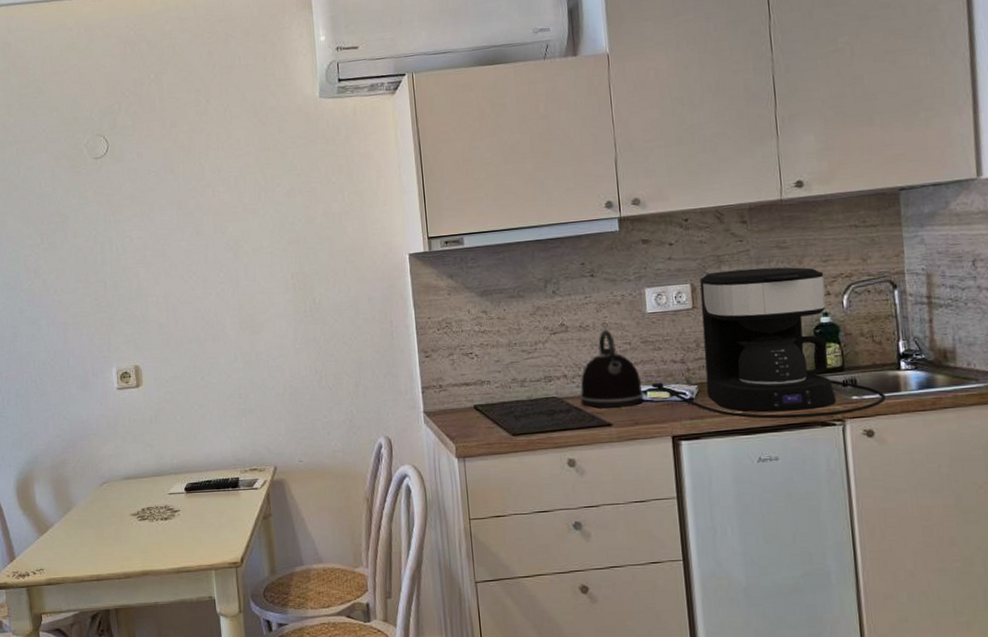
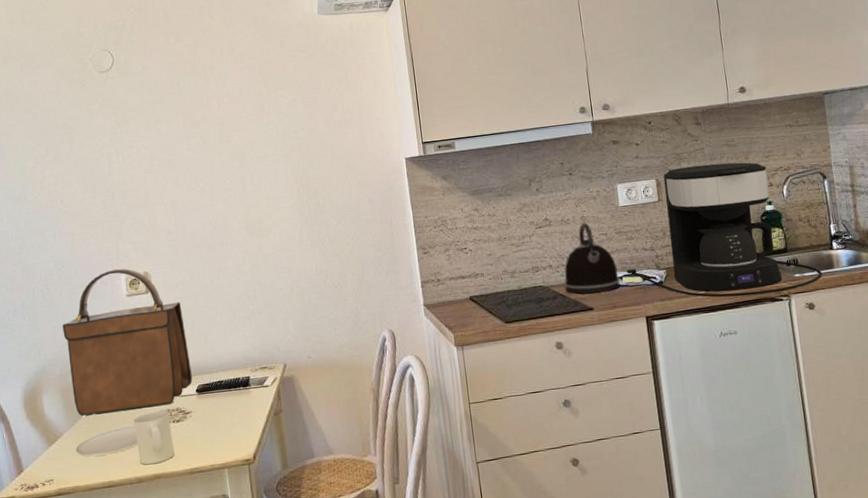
handbag: none [54,361,181,508] -> present [62,268,193,416]
plate: none [65,520,126,549] -> present [75,425,138,457]
cup: none [122,506,162,561] -> present [133,410,175,465]

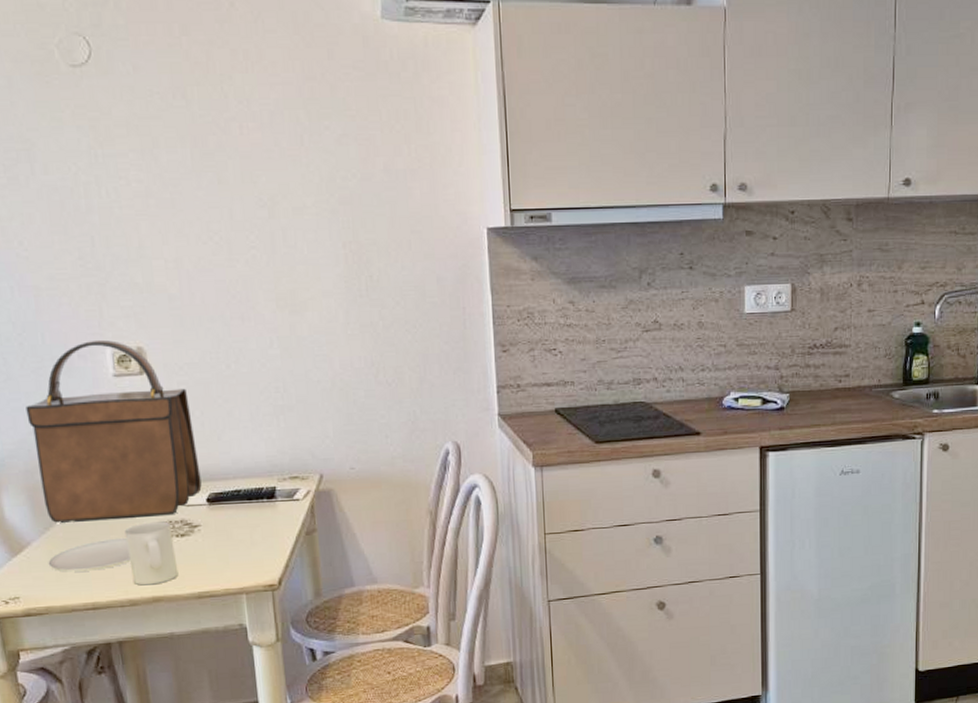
kettle: present [564,222,621,295] -> none [670,329,736,416]
coffee maker: present [626,162,823,298] -> none [744,271,963,431]

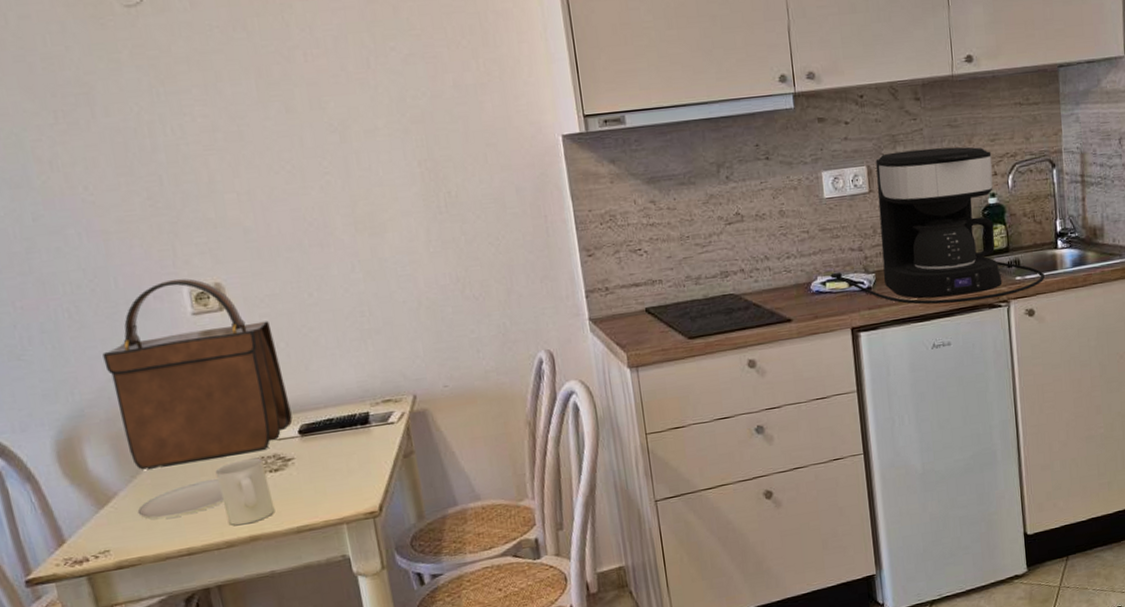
coffee maker: none [744,271,963,431] -> present [830,146,1045,305]

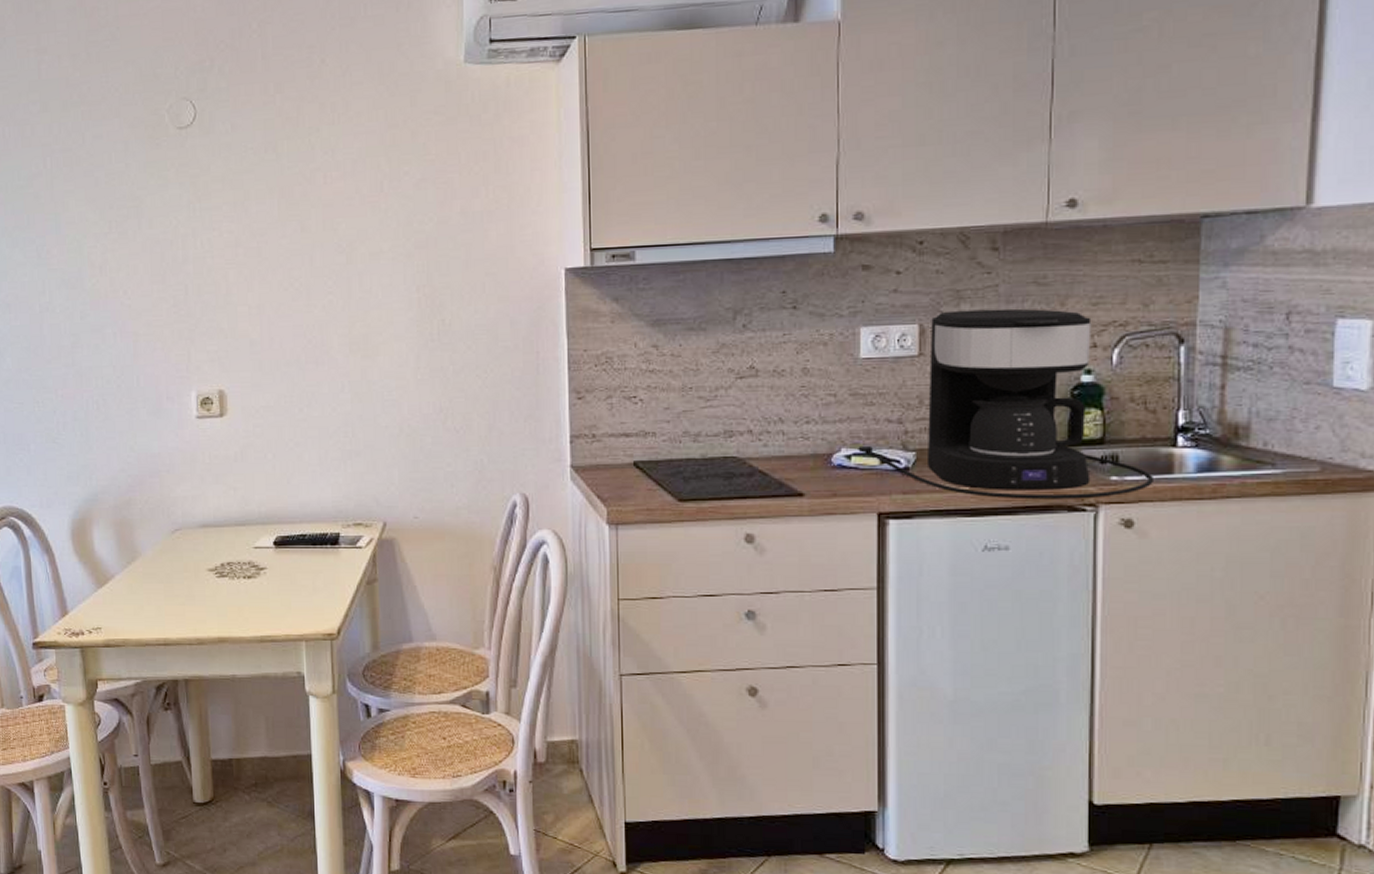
handbag: present [102,278,293,470] -> none [119,382,270,558]
plate: present [137,478,224,520] -> none [128,576,201,607]
cup: present [215,457,275,526] -> none [197,561,243,625]

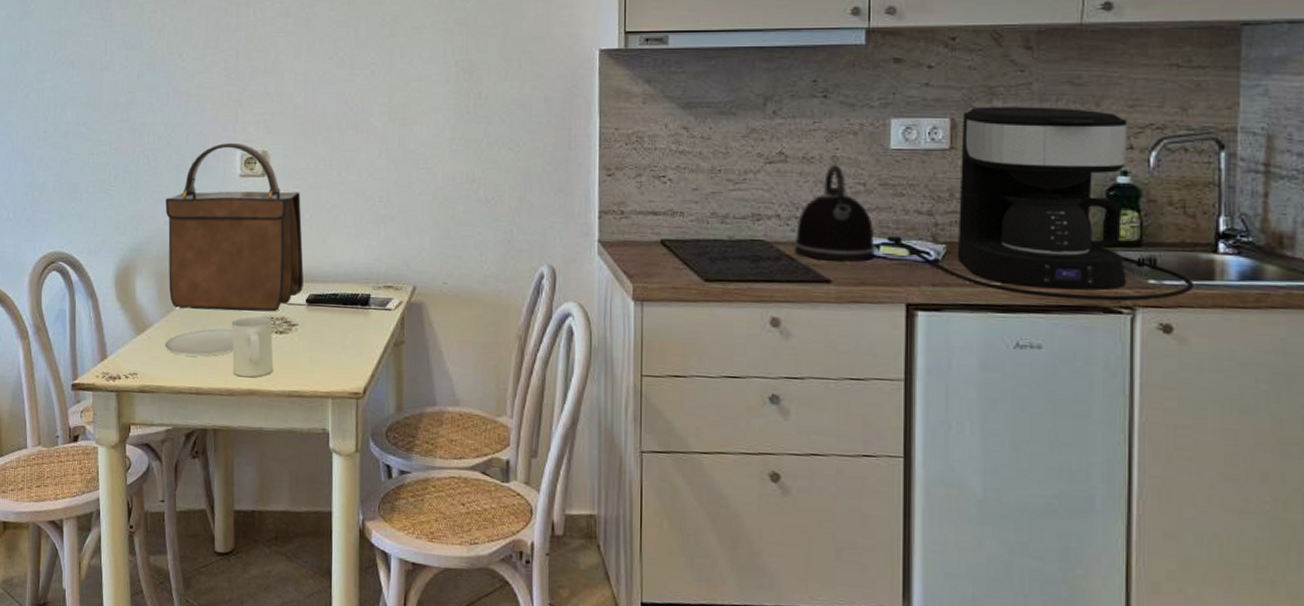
handbag: none [119,382,270,558] -> present [165,142,304,312]
plate: none [128,576,201,607] -> present [165,328,234,357]
cup: none [197,561,243,625] -> present [231,315,274,378]
kettle: none [767,376,848,474] -> present [794,164,876,262]

